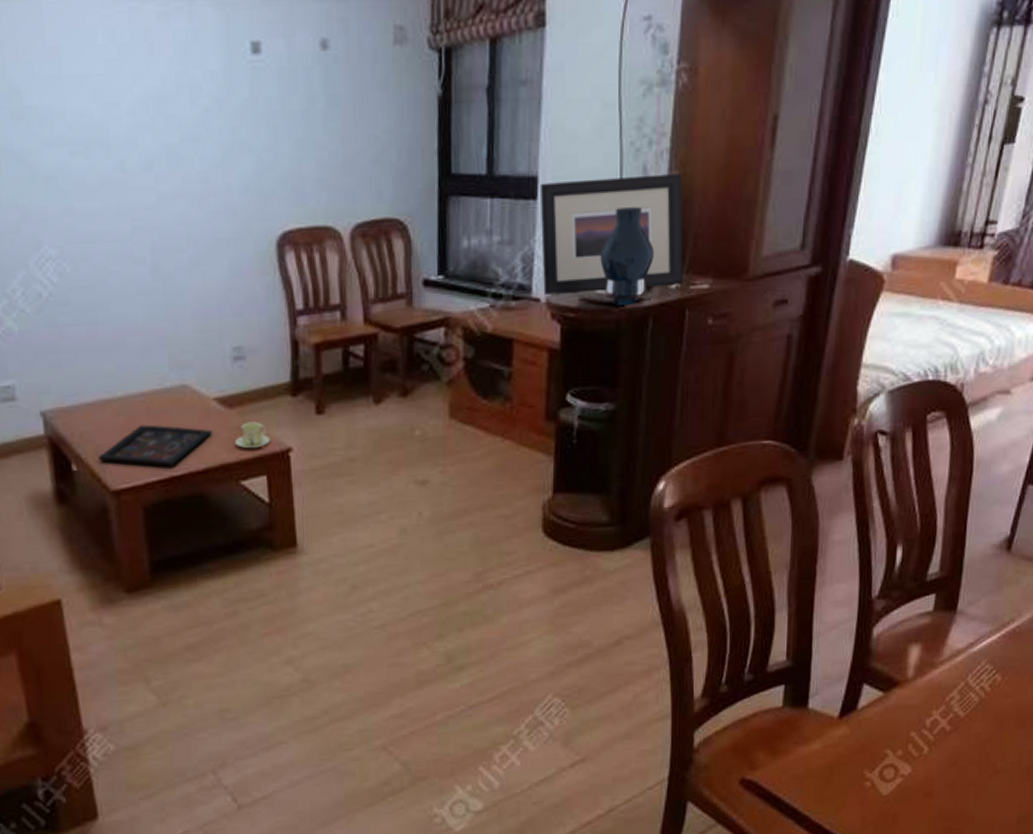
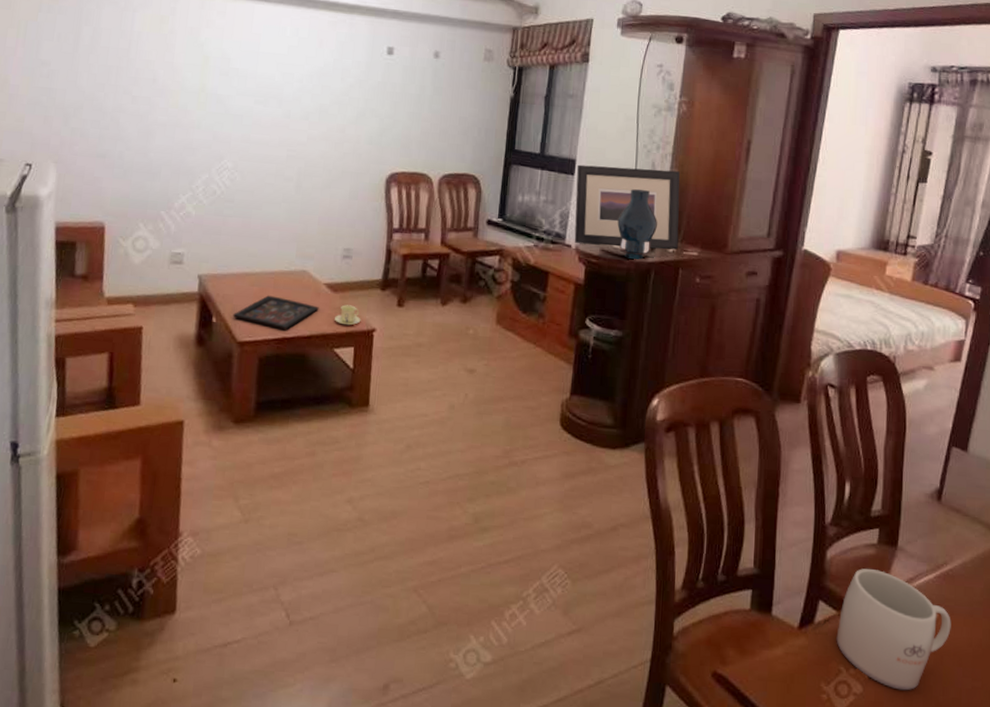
mug: none [882,639,1016,764] -> present [836,568,951,691]

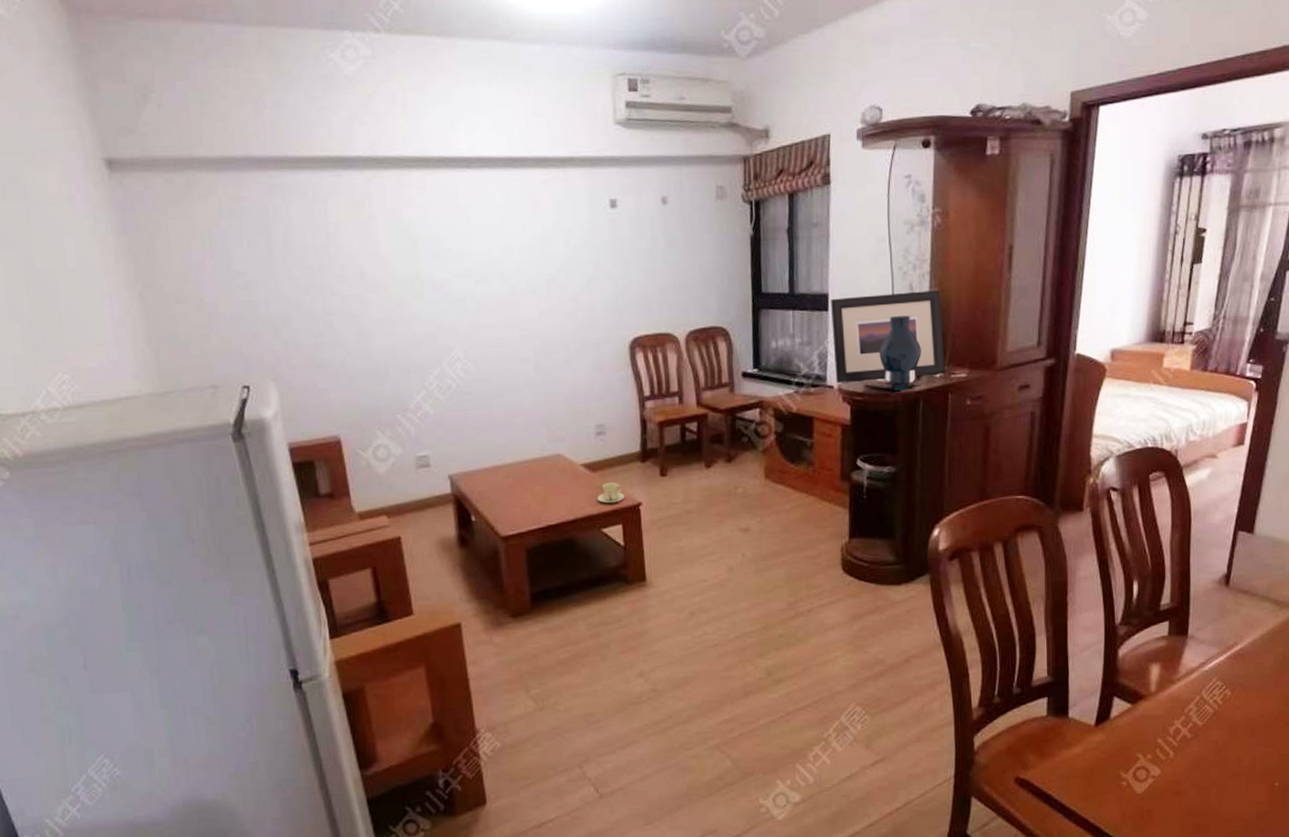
decorative tray: present [233,295,319,331] -> none [492,485,580,519]
mug: present [836,568,951,691] -> none [1132,659,1243,767]

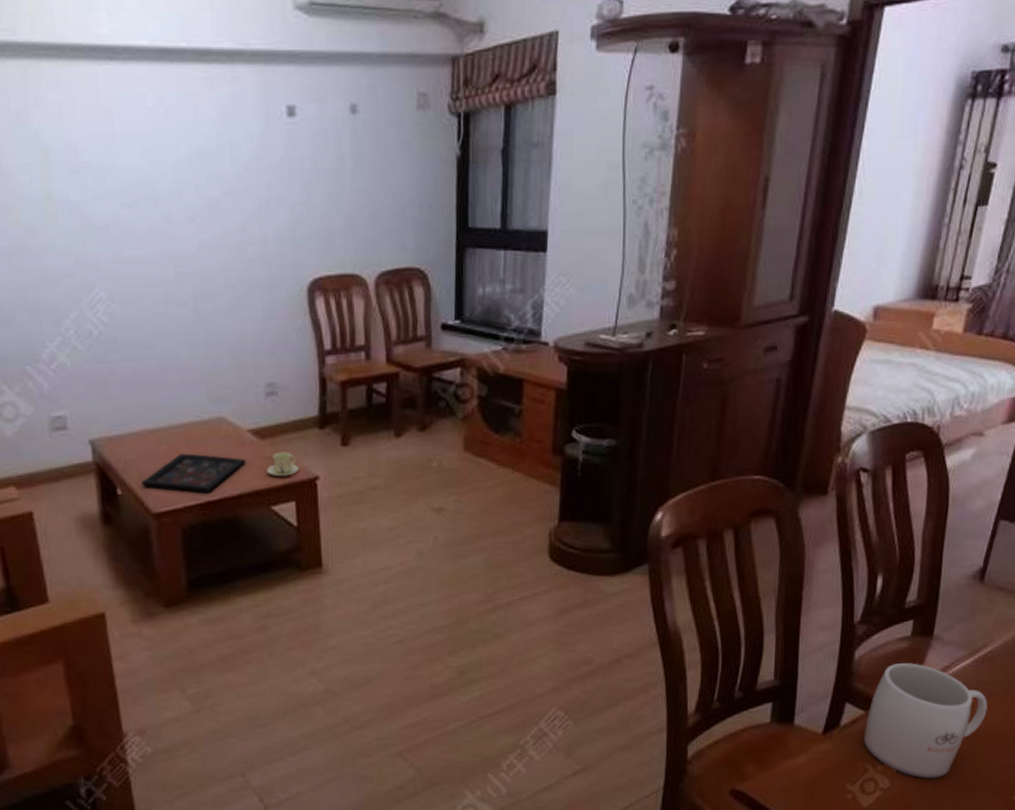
decorative tray: none [492,485,580,519] -> present [141,453,246,493]
picture frame: present [830,290,945,384] -> none [549,230,681,340]
vase: present [879,316,921,391] -> none [604,260,654,350]
mug: none [1132,659,1243,767] -> present [863,662,988,779]

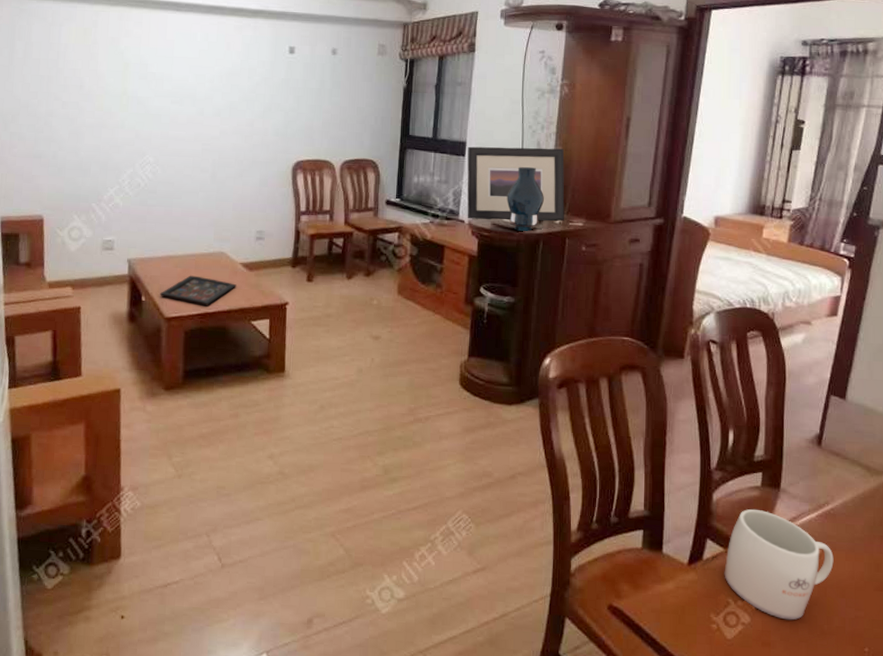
cup and saucer: present [267,452,300,477] -> none [251,281,275,300]
picture frame: none [549,230,681,340] -> present [467,146,565,221]
vase: none [604,260,654,350] -> present [507,167,544,231]

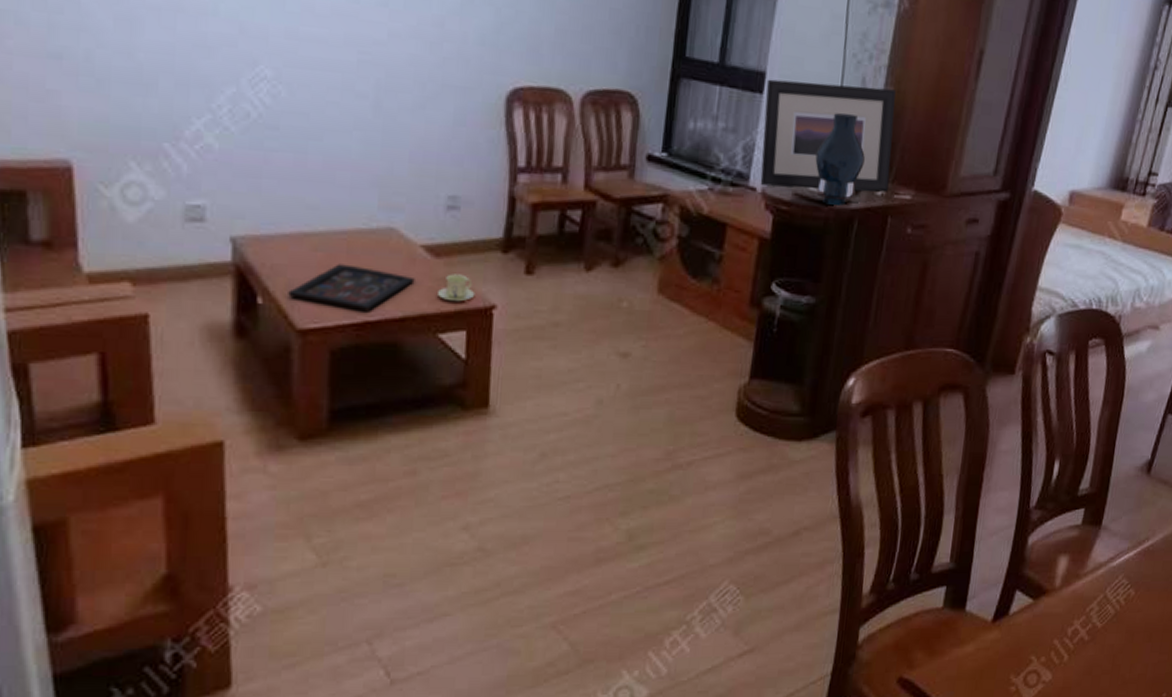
cup and saucer: none [251,281,275,300] -> present [438,274,475,302]
mug: present [724,508,834,621] -> none [1030,551,1147,673]

